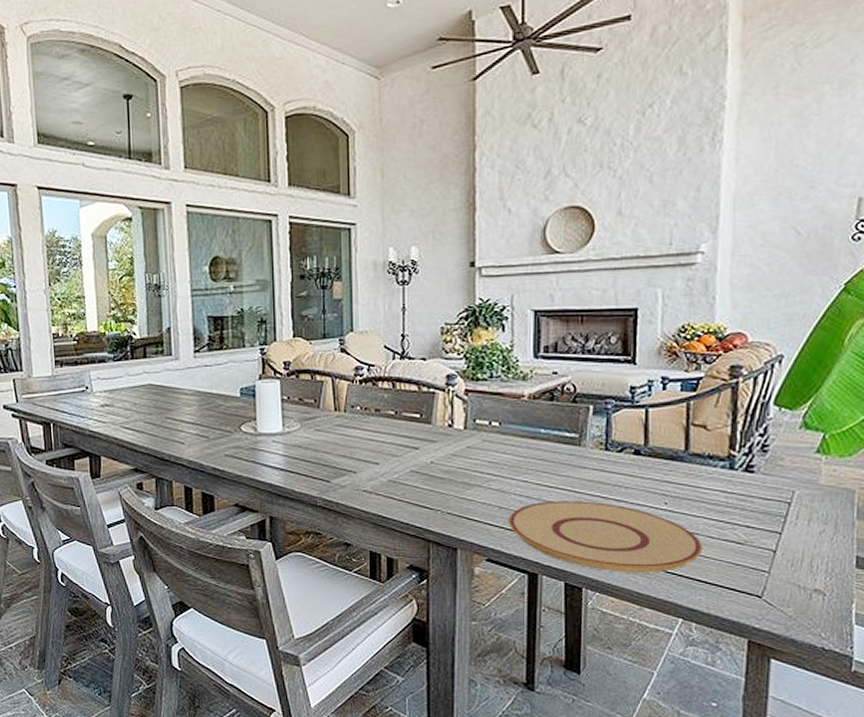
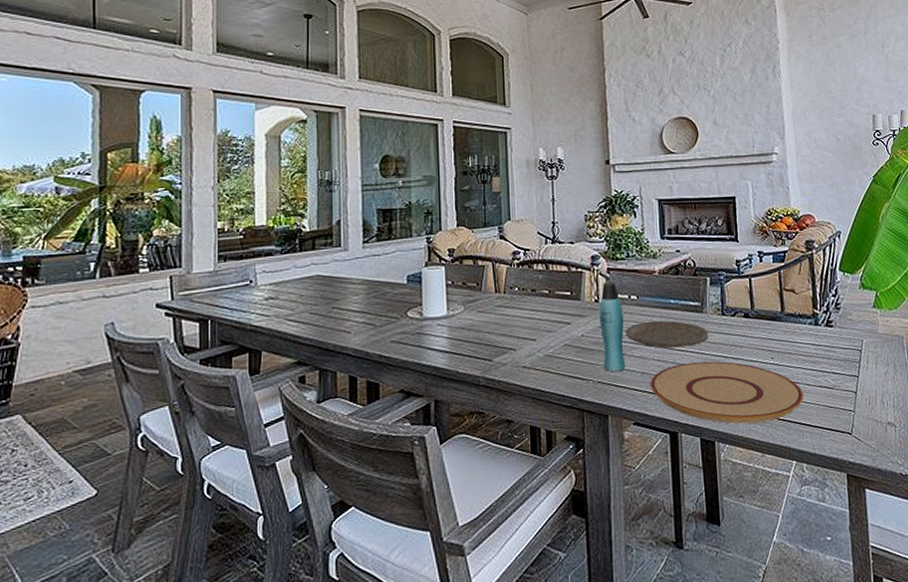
bottle: none [453,405,482,504] -> present [599,282,626,373]
plate: none [483,451,586,483] -> present [625,320,709,349]

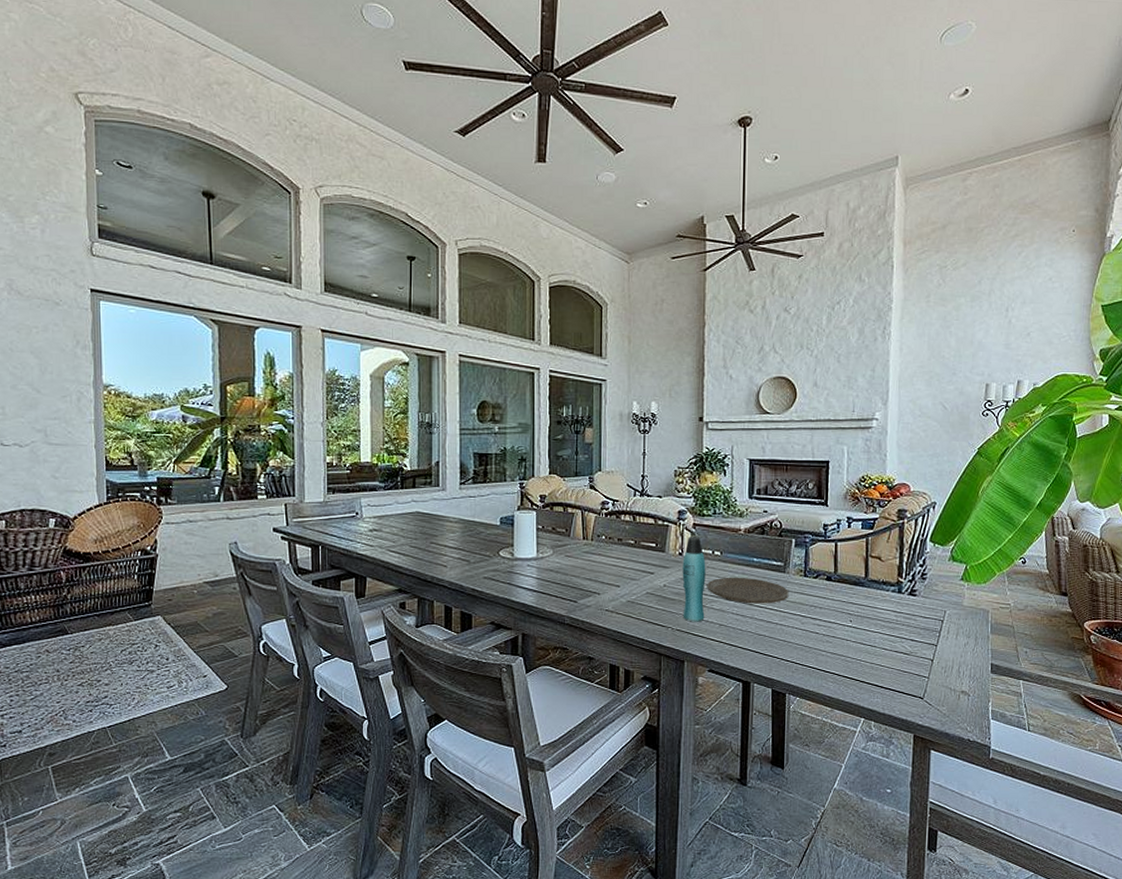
plate: present [650,361,804,424] -> none [727,619,879,680]

